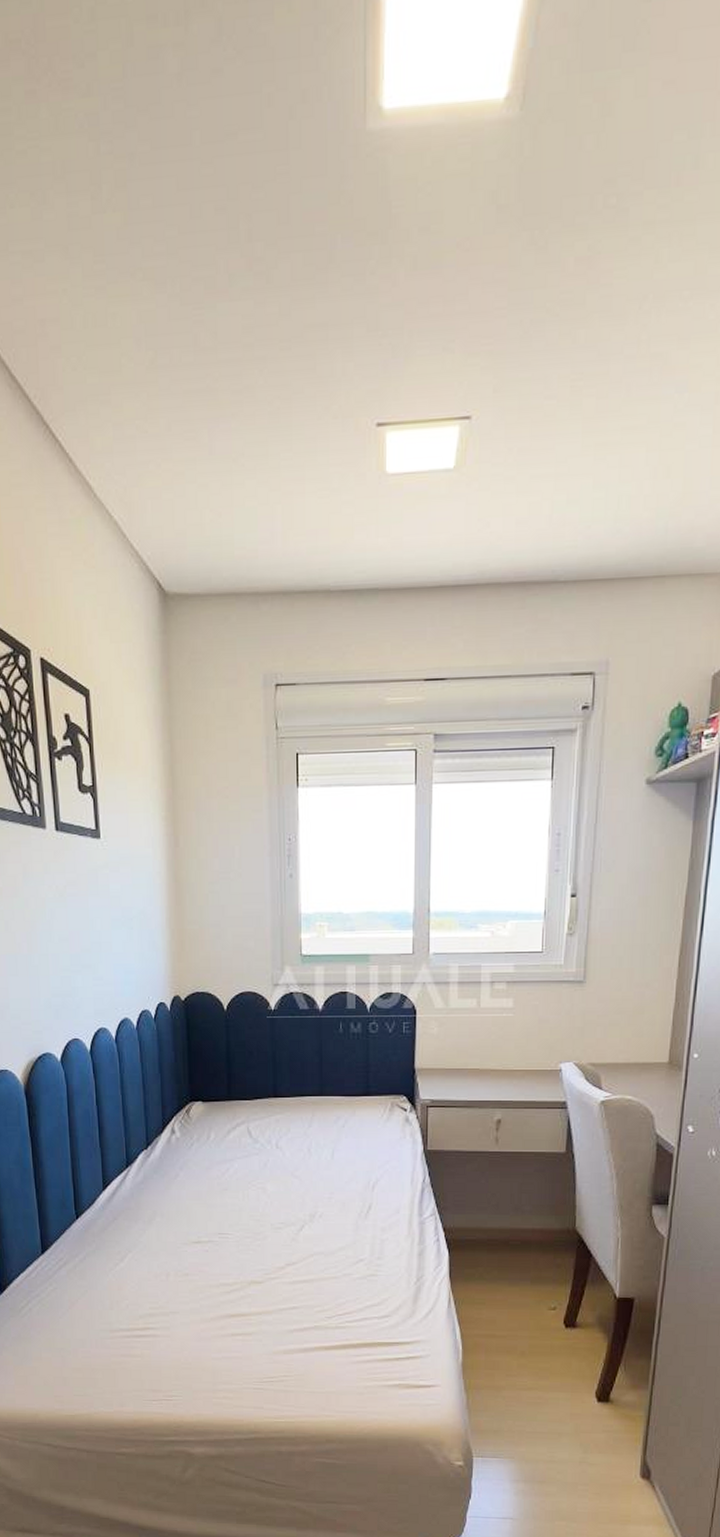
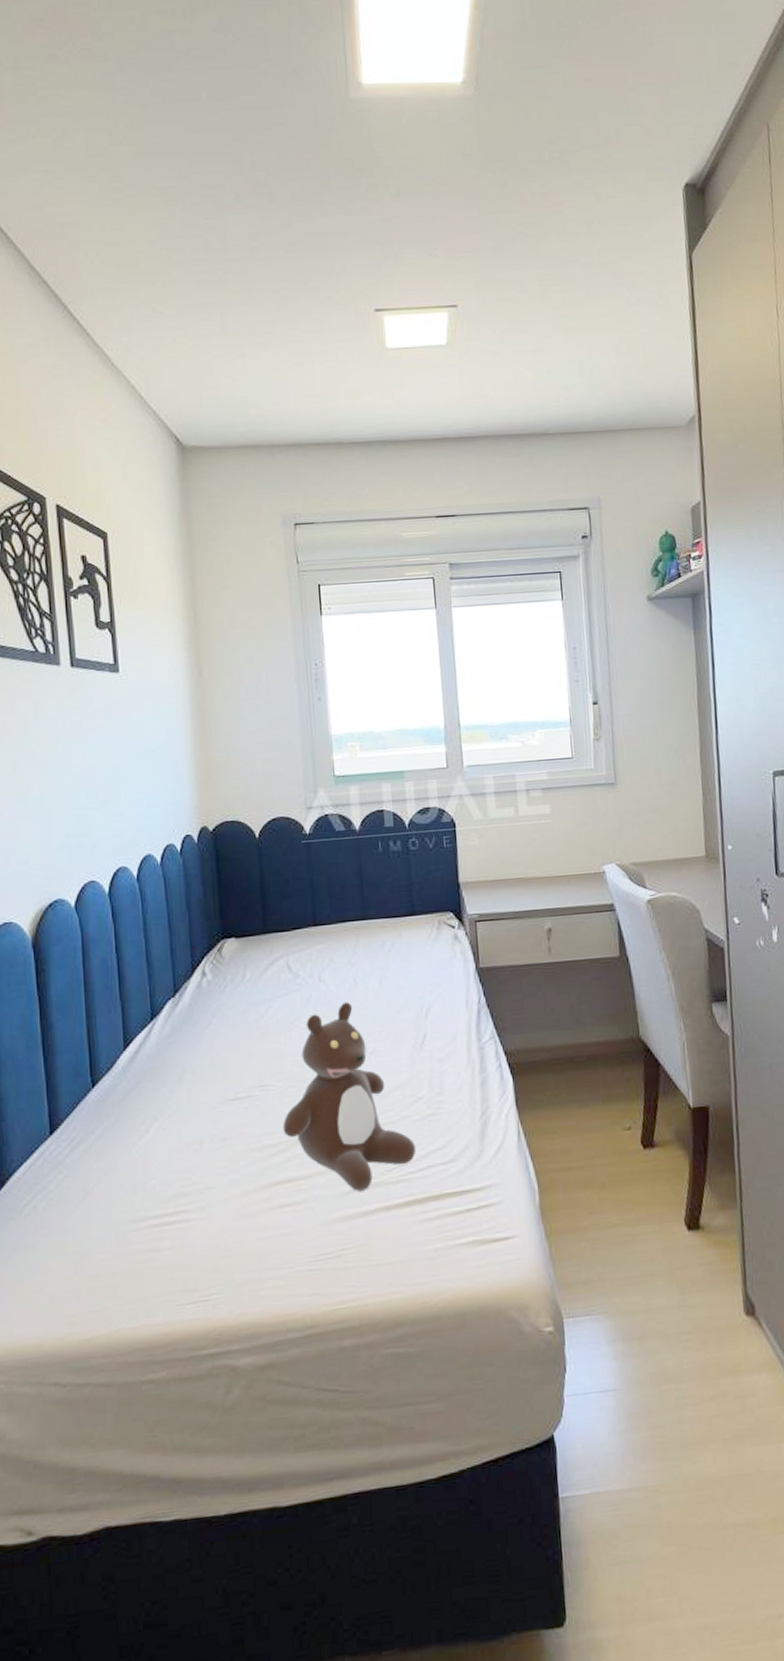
stuffed animal: none [237,1169,355,1331] -> present [282,1002,417,1191]

